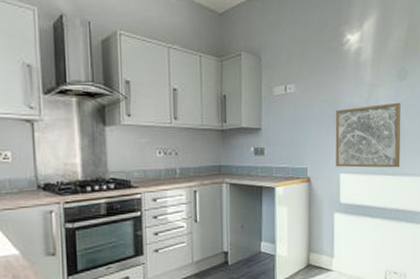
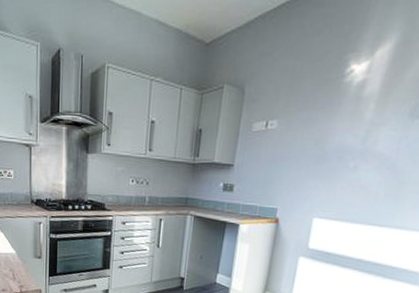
wall art: present [335,102,401,168] -> none [310,145,407,219]

